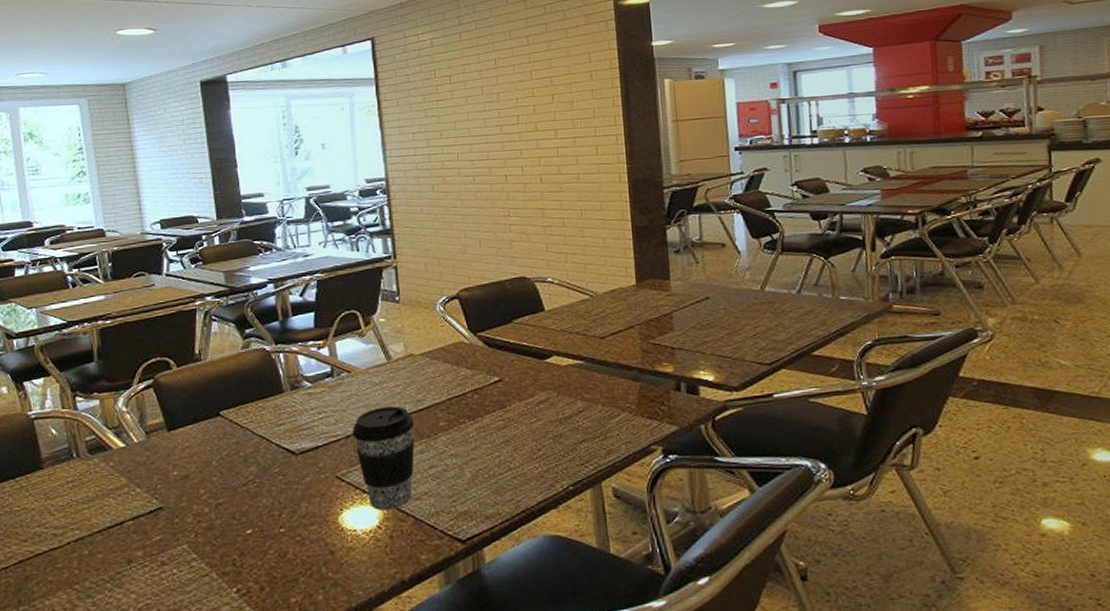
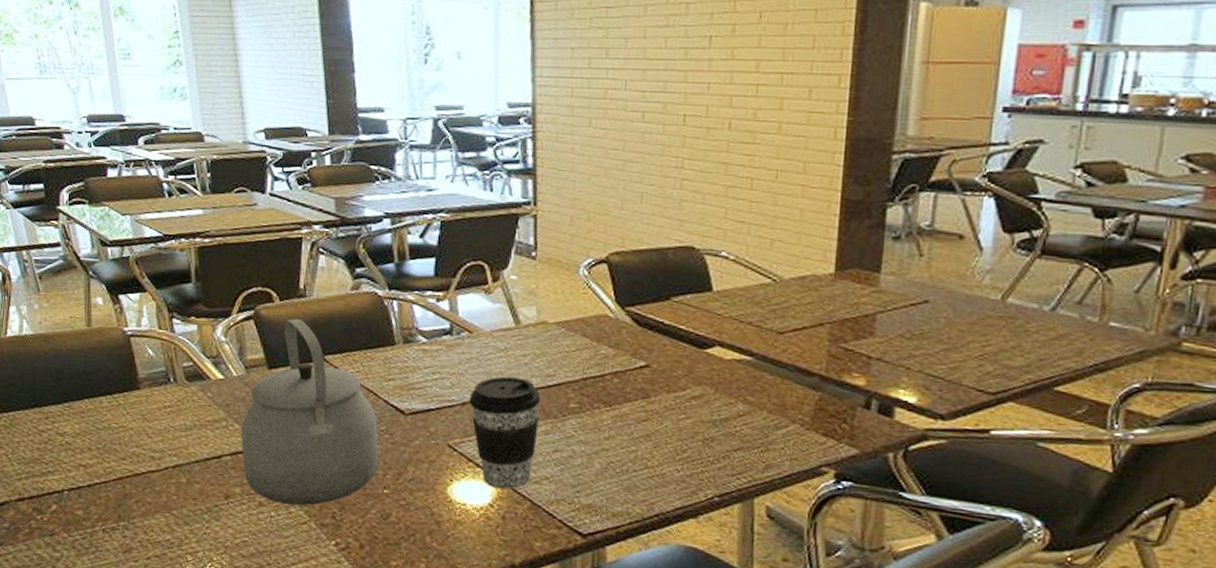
tea kettle: none [142,380,274,560] -> present [240,318,379,506]

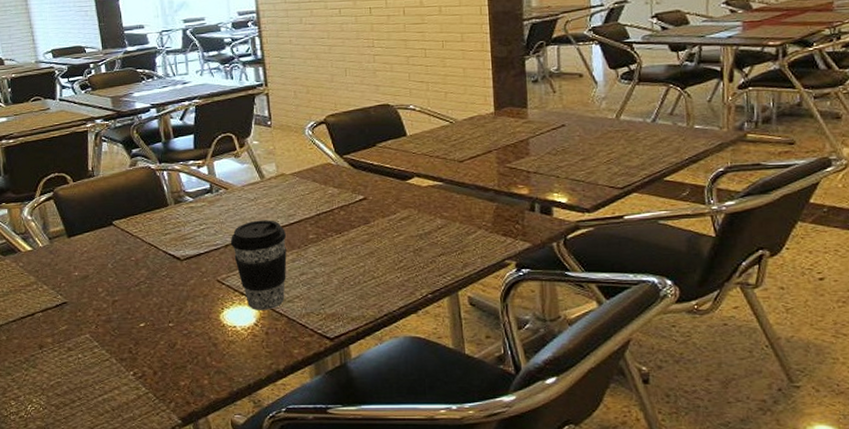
tea kettle: present [240,318,379,506] -> none [48,194,163,346]

